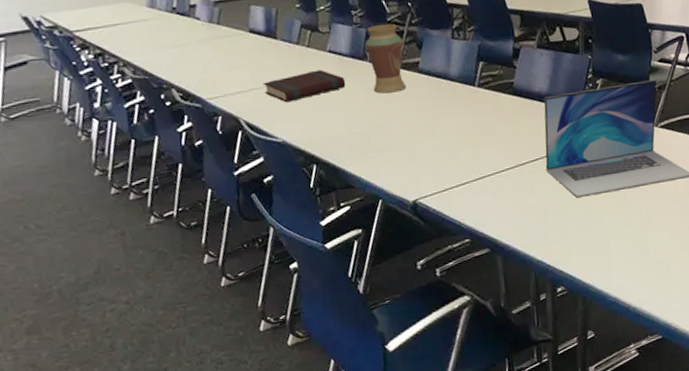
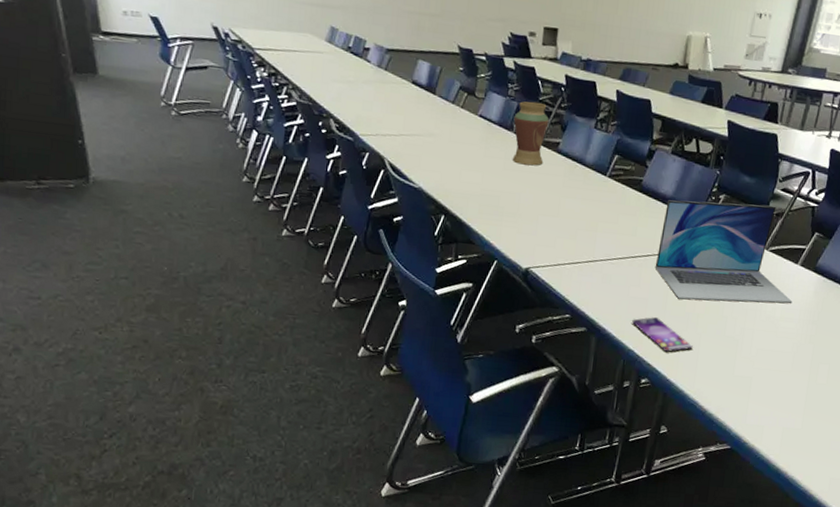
book: present [263,69,346,103] -> none [412,129,489,154]
smartphone: none [535,221,602,255] -> present [632,317,693,352]

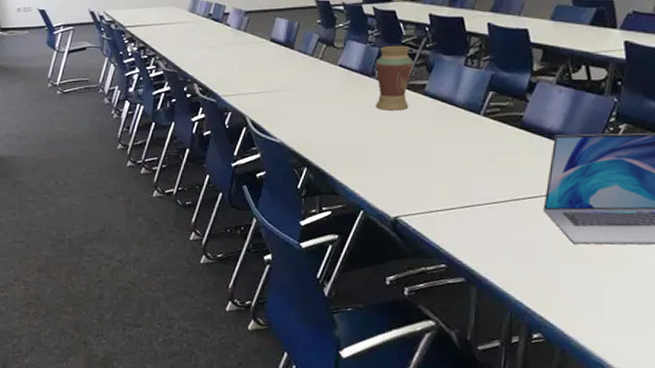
smartphone: present [632,317,693,352] -> none [518,265,595,304]

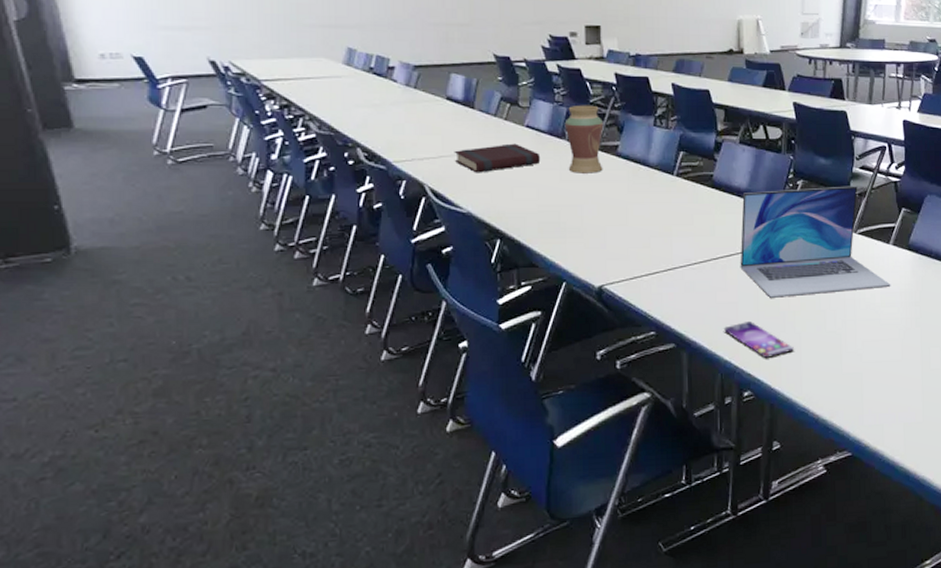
book: none [272,81,350,108] -> present [454,143,541,173]
smartphone: none [518,265,595,304] -> present [724,321,794,358]

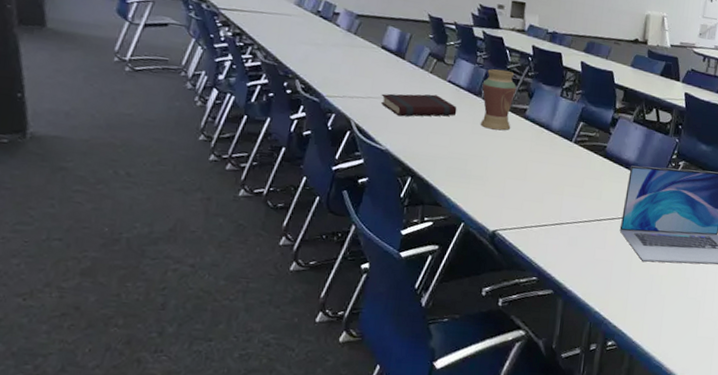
smartphone: present [724,321,794,358] -> none [598,279,657,314]

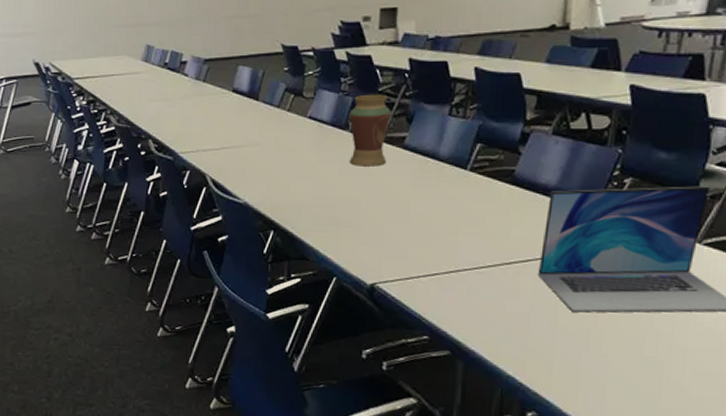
book: present [380,93,457,117] -> none [235,135,321,165]

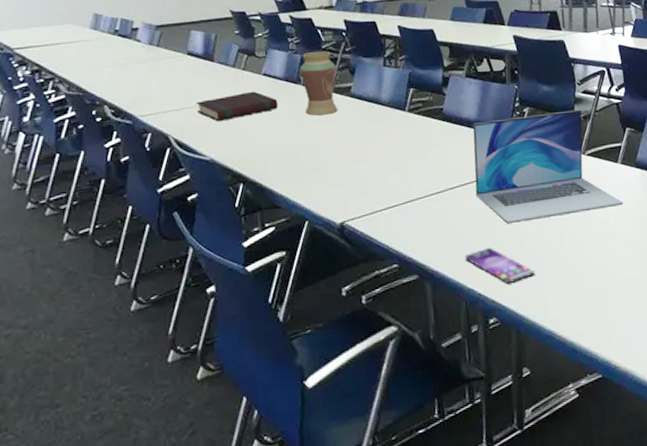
book: none [235,135,321,165] -> present [196,91,279,122]
smartphone: none [510,336,597,378] -> present [465,248,535,283]

